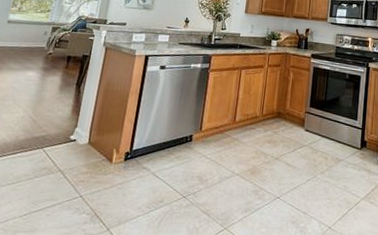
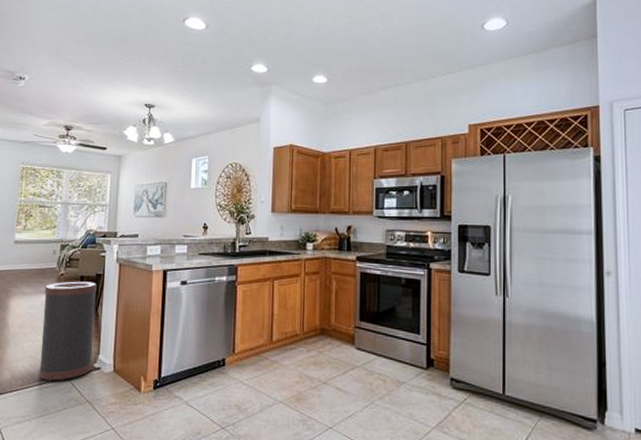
trash can: none [14,60,82,152] -> present [39,281,97,382]

